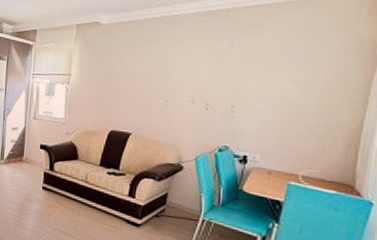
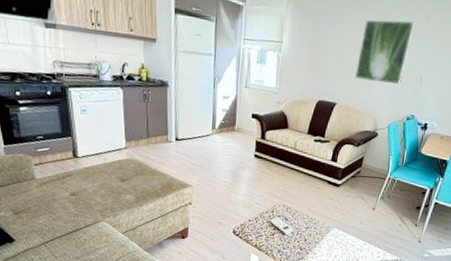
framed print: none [151,46,217,112] -> present [355,19,415,84]

